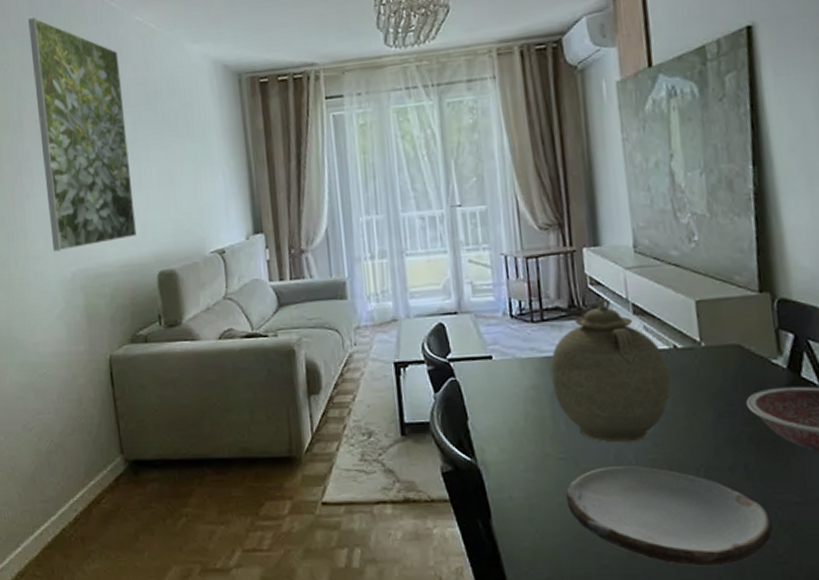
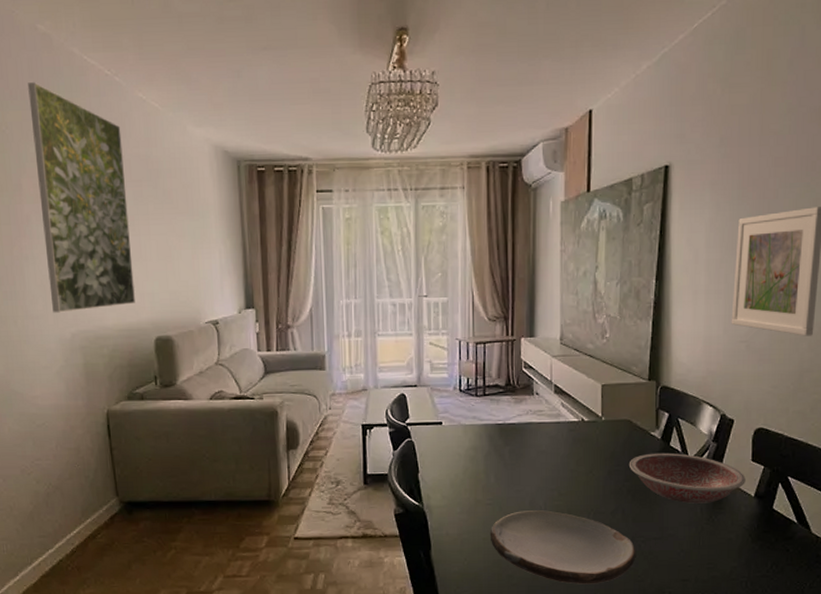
teapot: present [550,297,671,443] -> none [487,379,576,493]

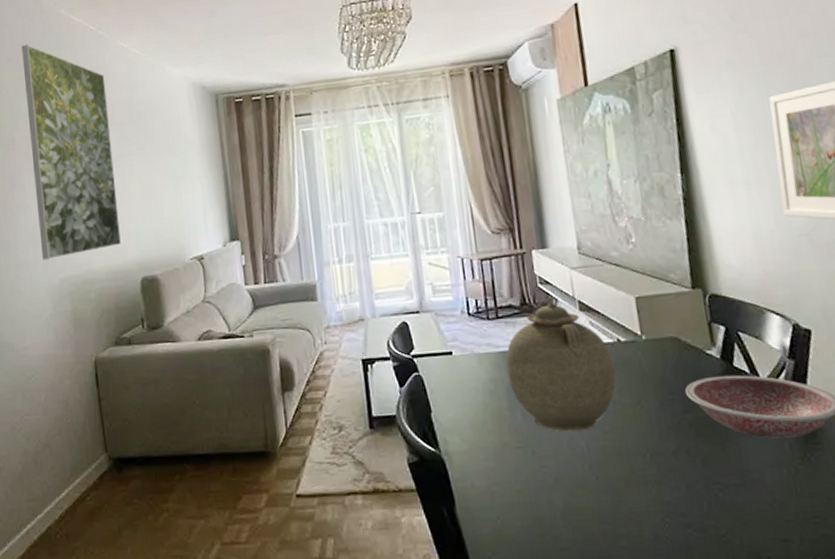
teapot: none [487,379,576,493] -> present [506,295,617,432]
plate: present [489,510,636,585] -> none [524,453,715,548]

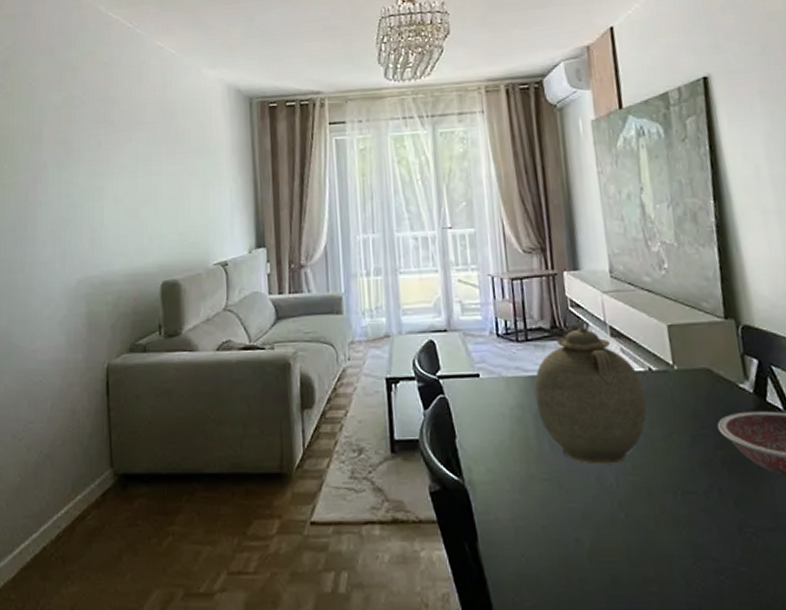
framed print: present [22,44,121,260] -> none [57,38,143,259]

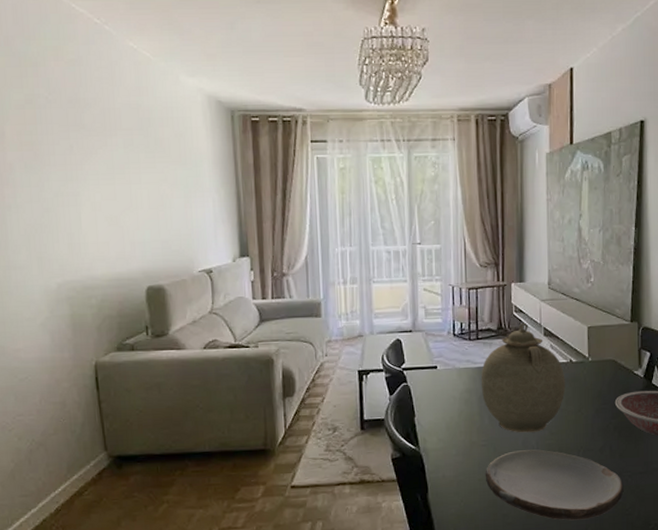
plate: none [550,488,748,595] -> present [485,449,624,521]

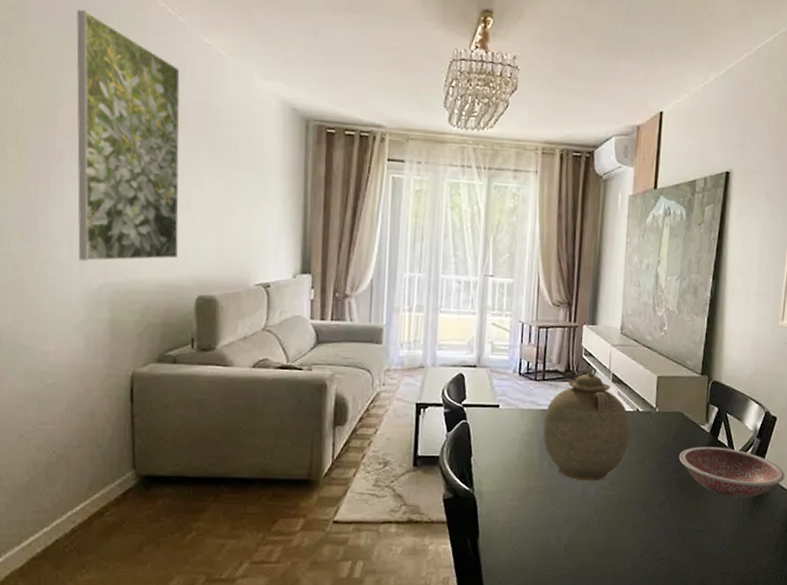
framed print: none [12,29,125,263] -> present [76,10,180,261]
plate: present [485,449,624,521] -> none [539,499,681,577]

